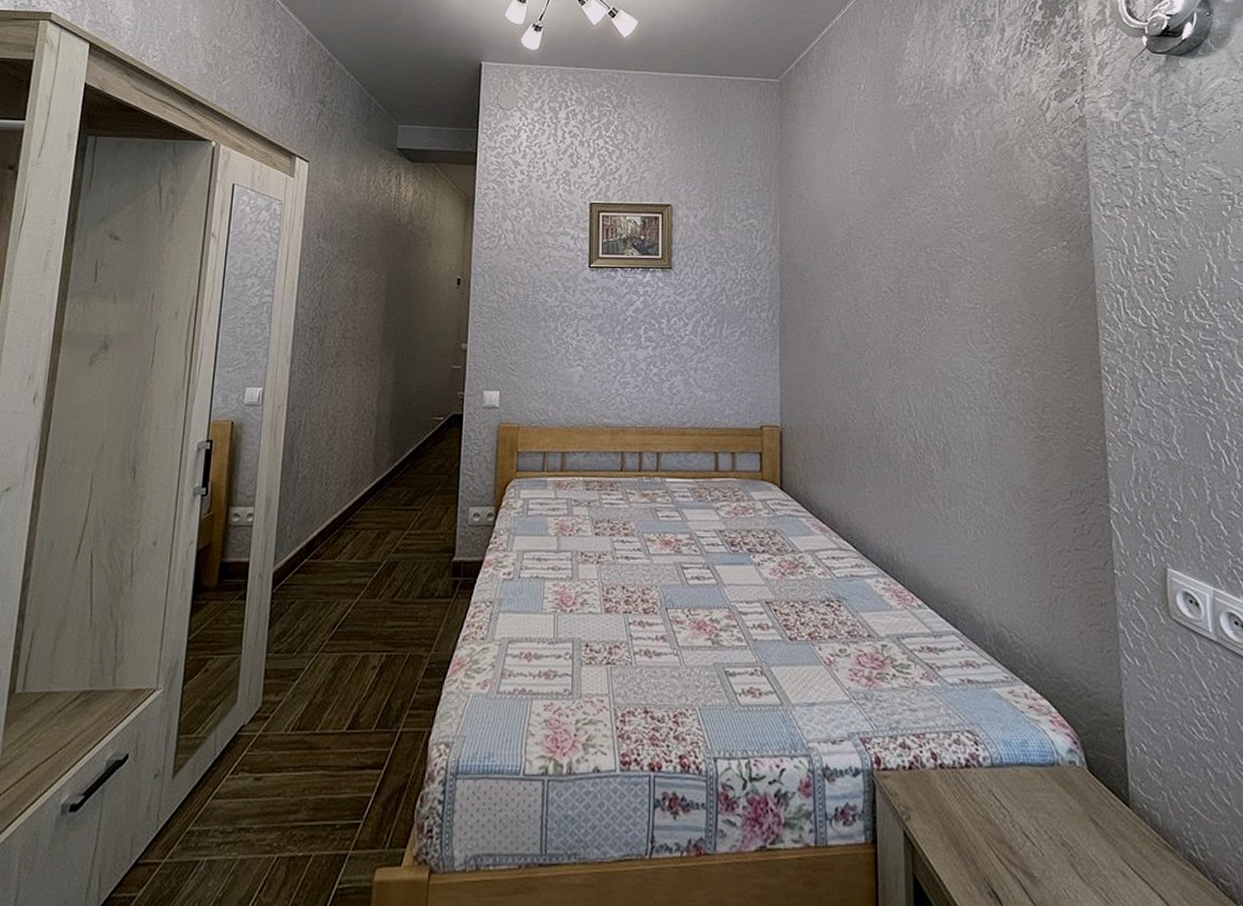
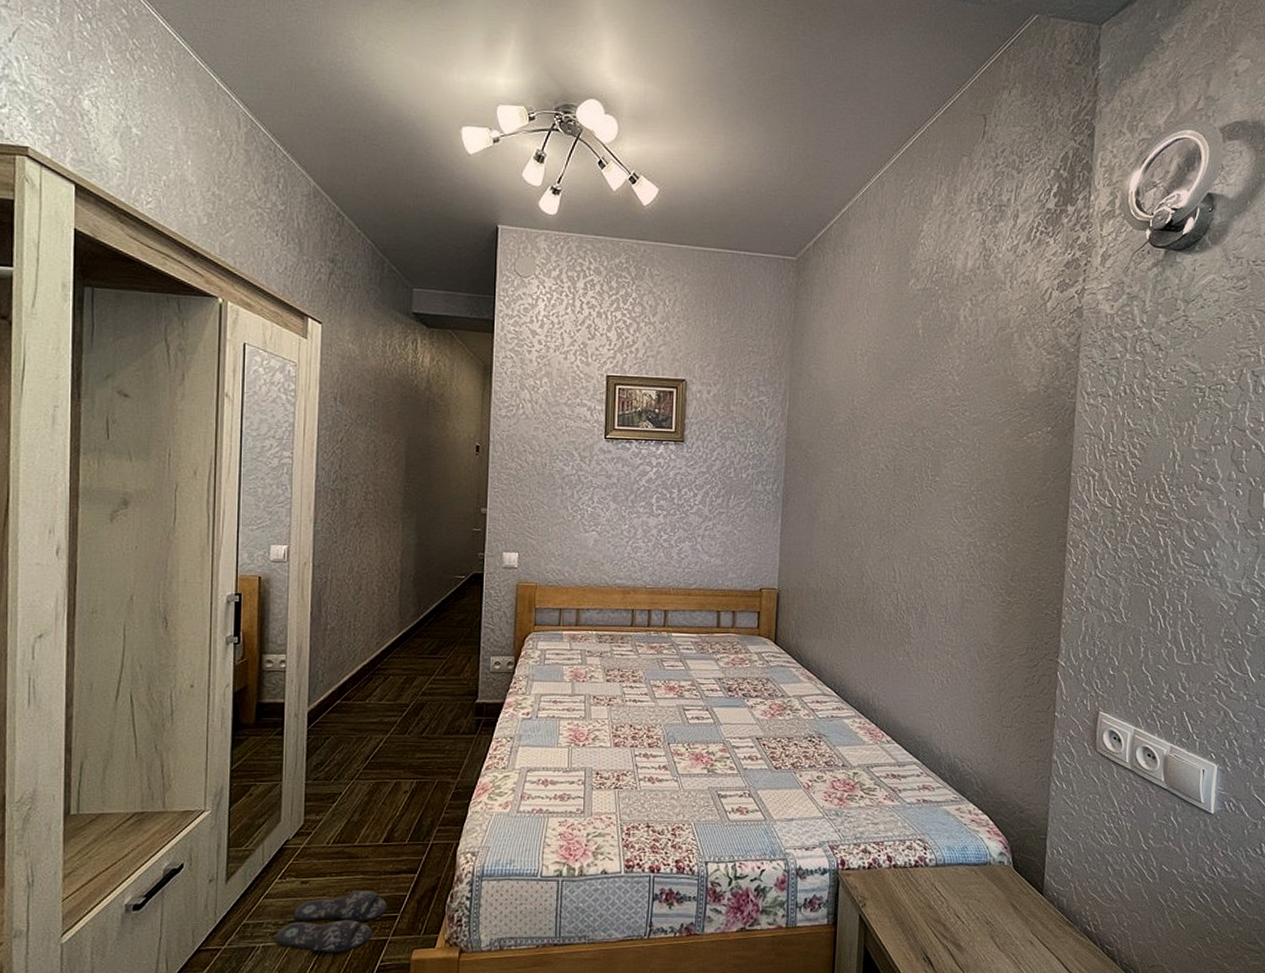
slippers: none [220,790,349,870] -> present [274,890,387,952]

